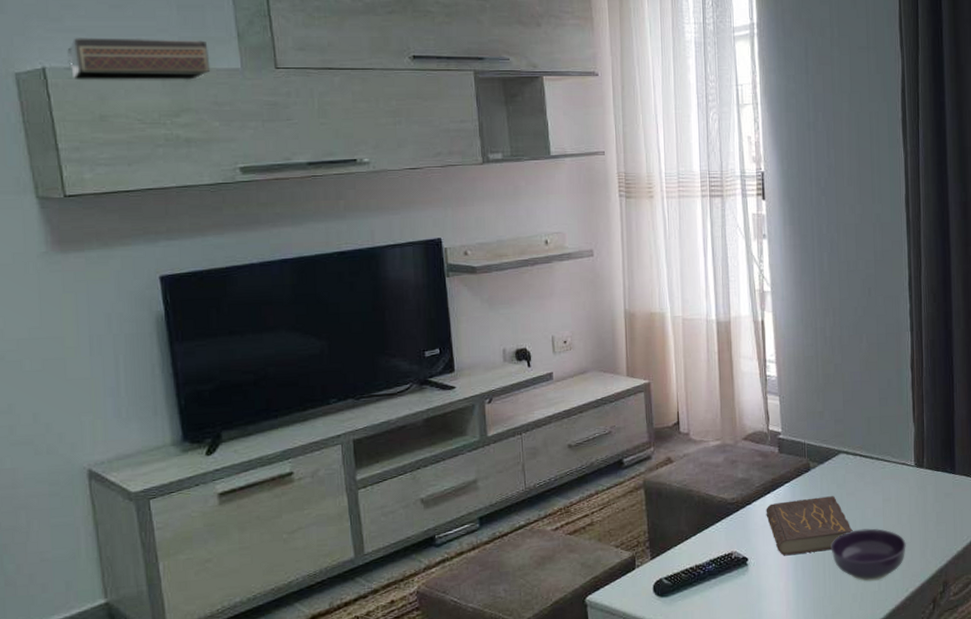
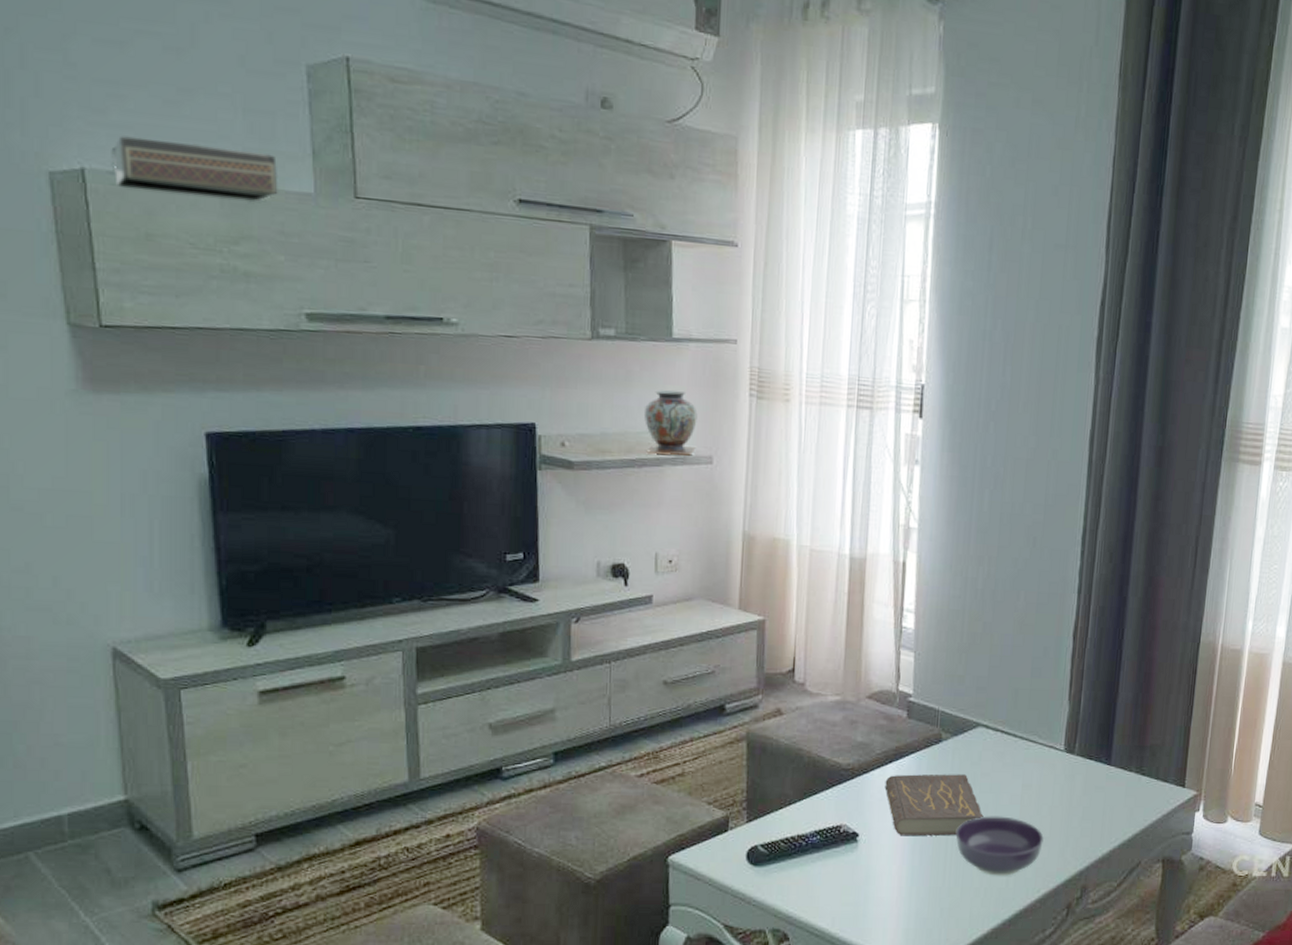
decorative vase: none [532,198,578,254] -> present [643,390,698,456]

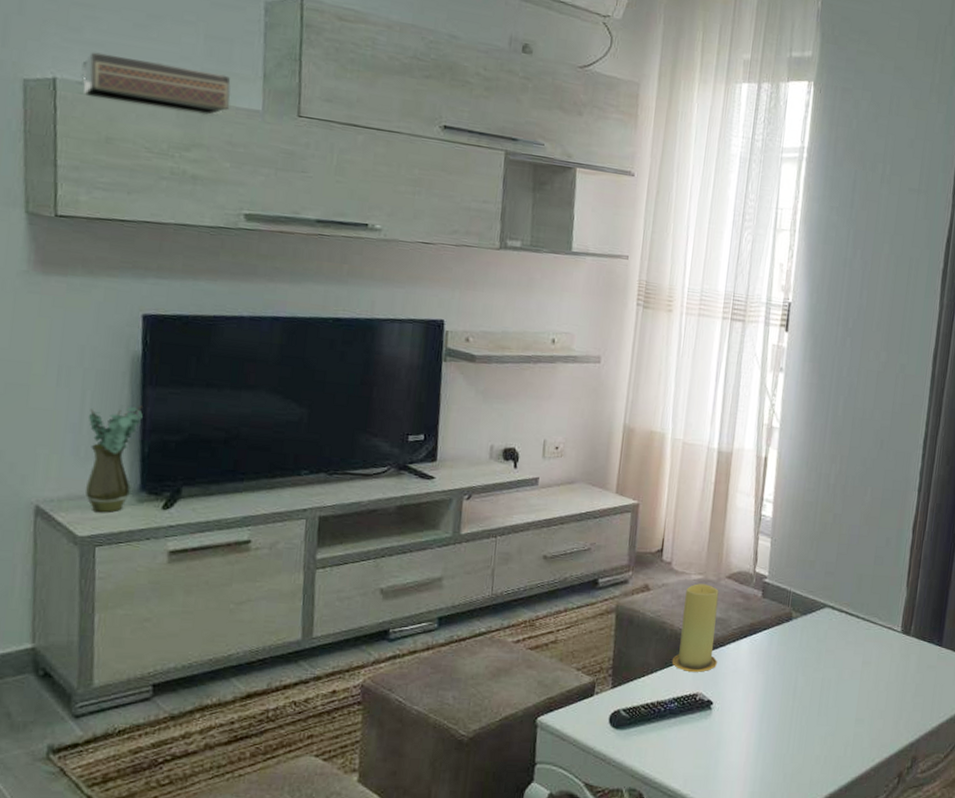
vase: none [159,533,216,652] -> present [84,405,143,512]
decorative vase: present [643,390,698,456] -> none [541,296,590,355]
candle: none [811,705,861,802] -> present [672,583,719,672]
book: present [884,773,984,837] -> none [738,648,827,707]
bowl: present [955,816,1044,876] -> none [800,689,880,745]

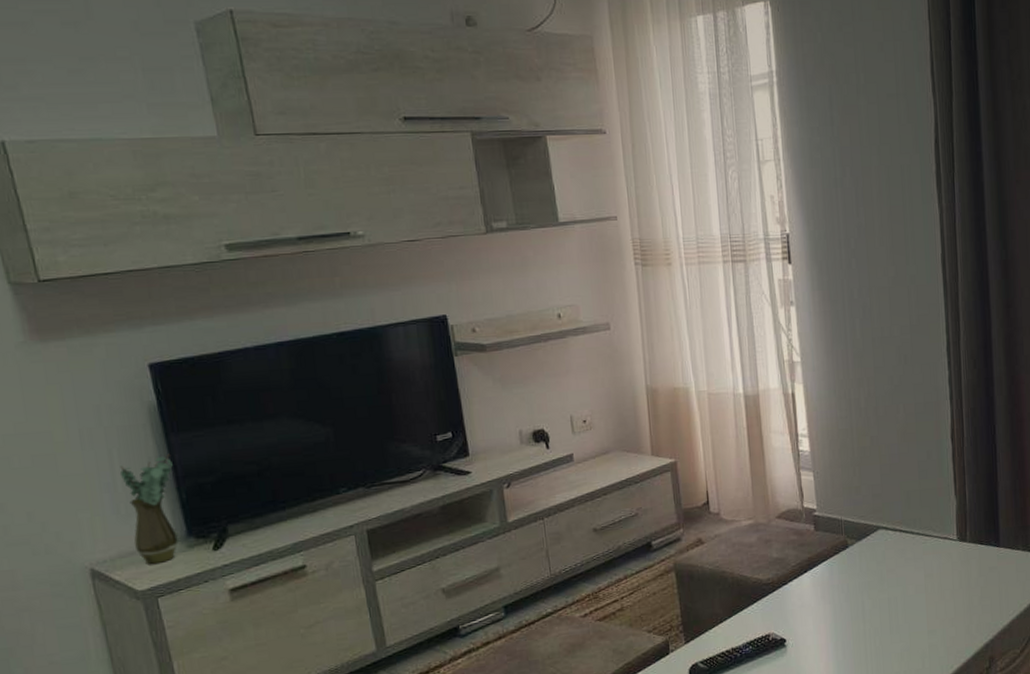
decorative box: present [83,52,231,115] -> none [28,105,185,154]
candle: present [672,583,719,672] -> none [738,527,783,615]

